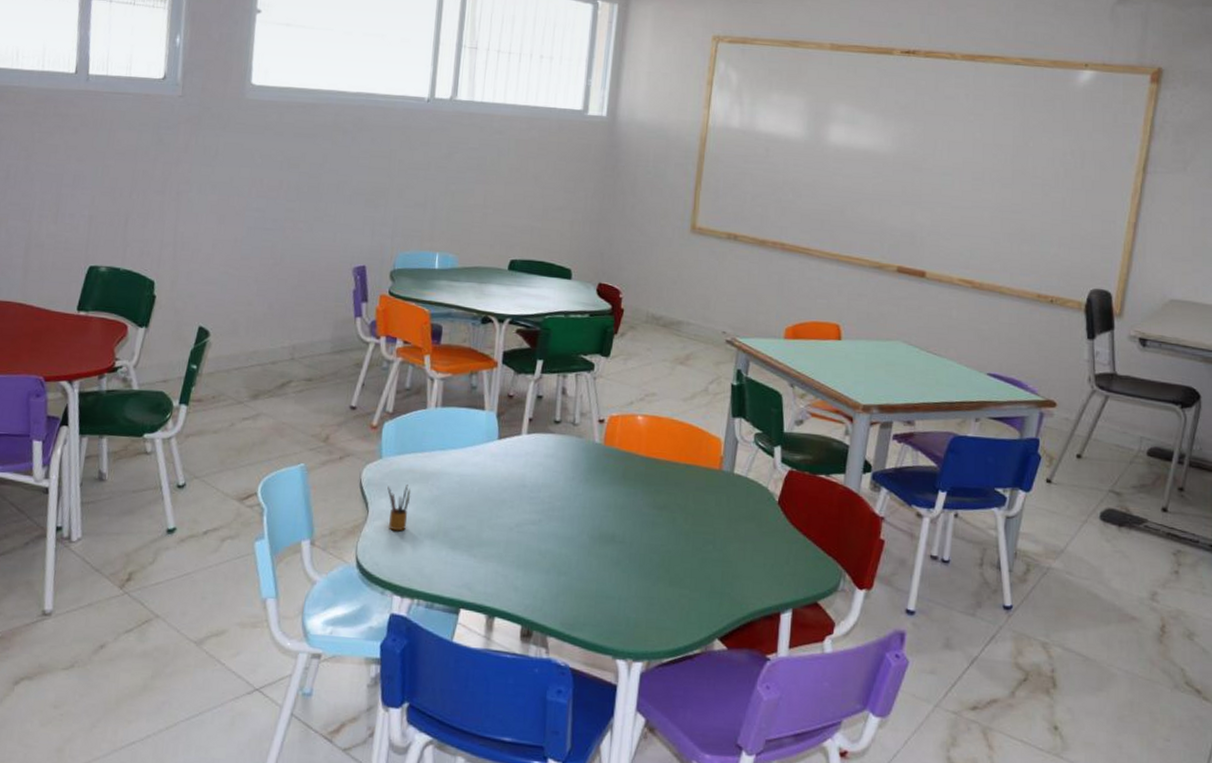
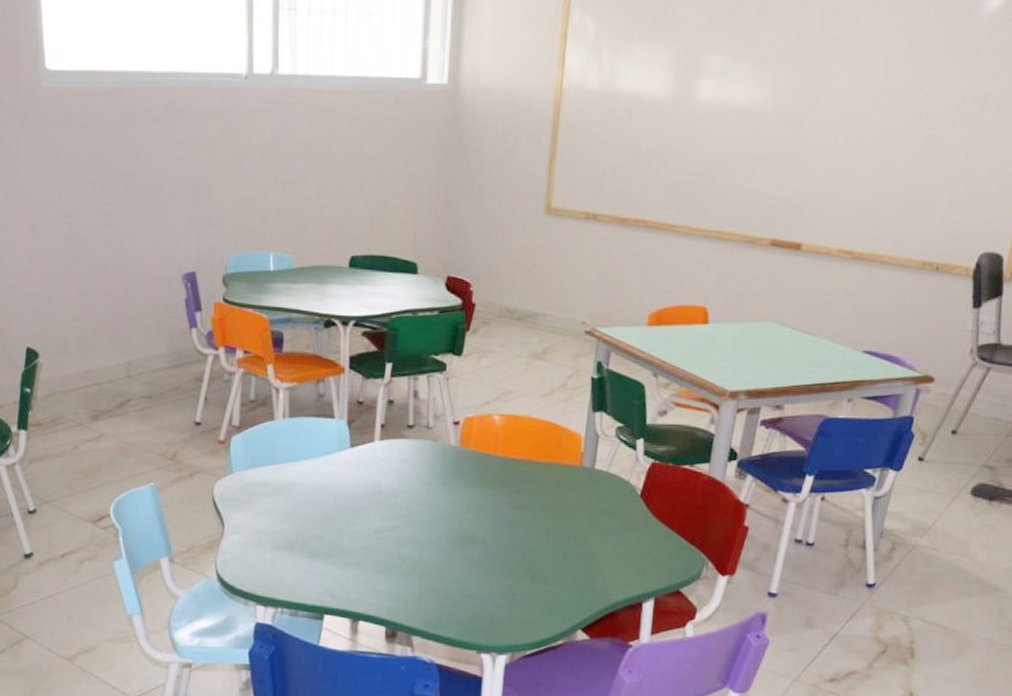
pencil box: present [387,485,411,532] -> none [241,498,266,544]

